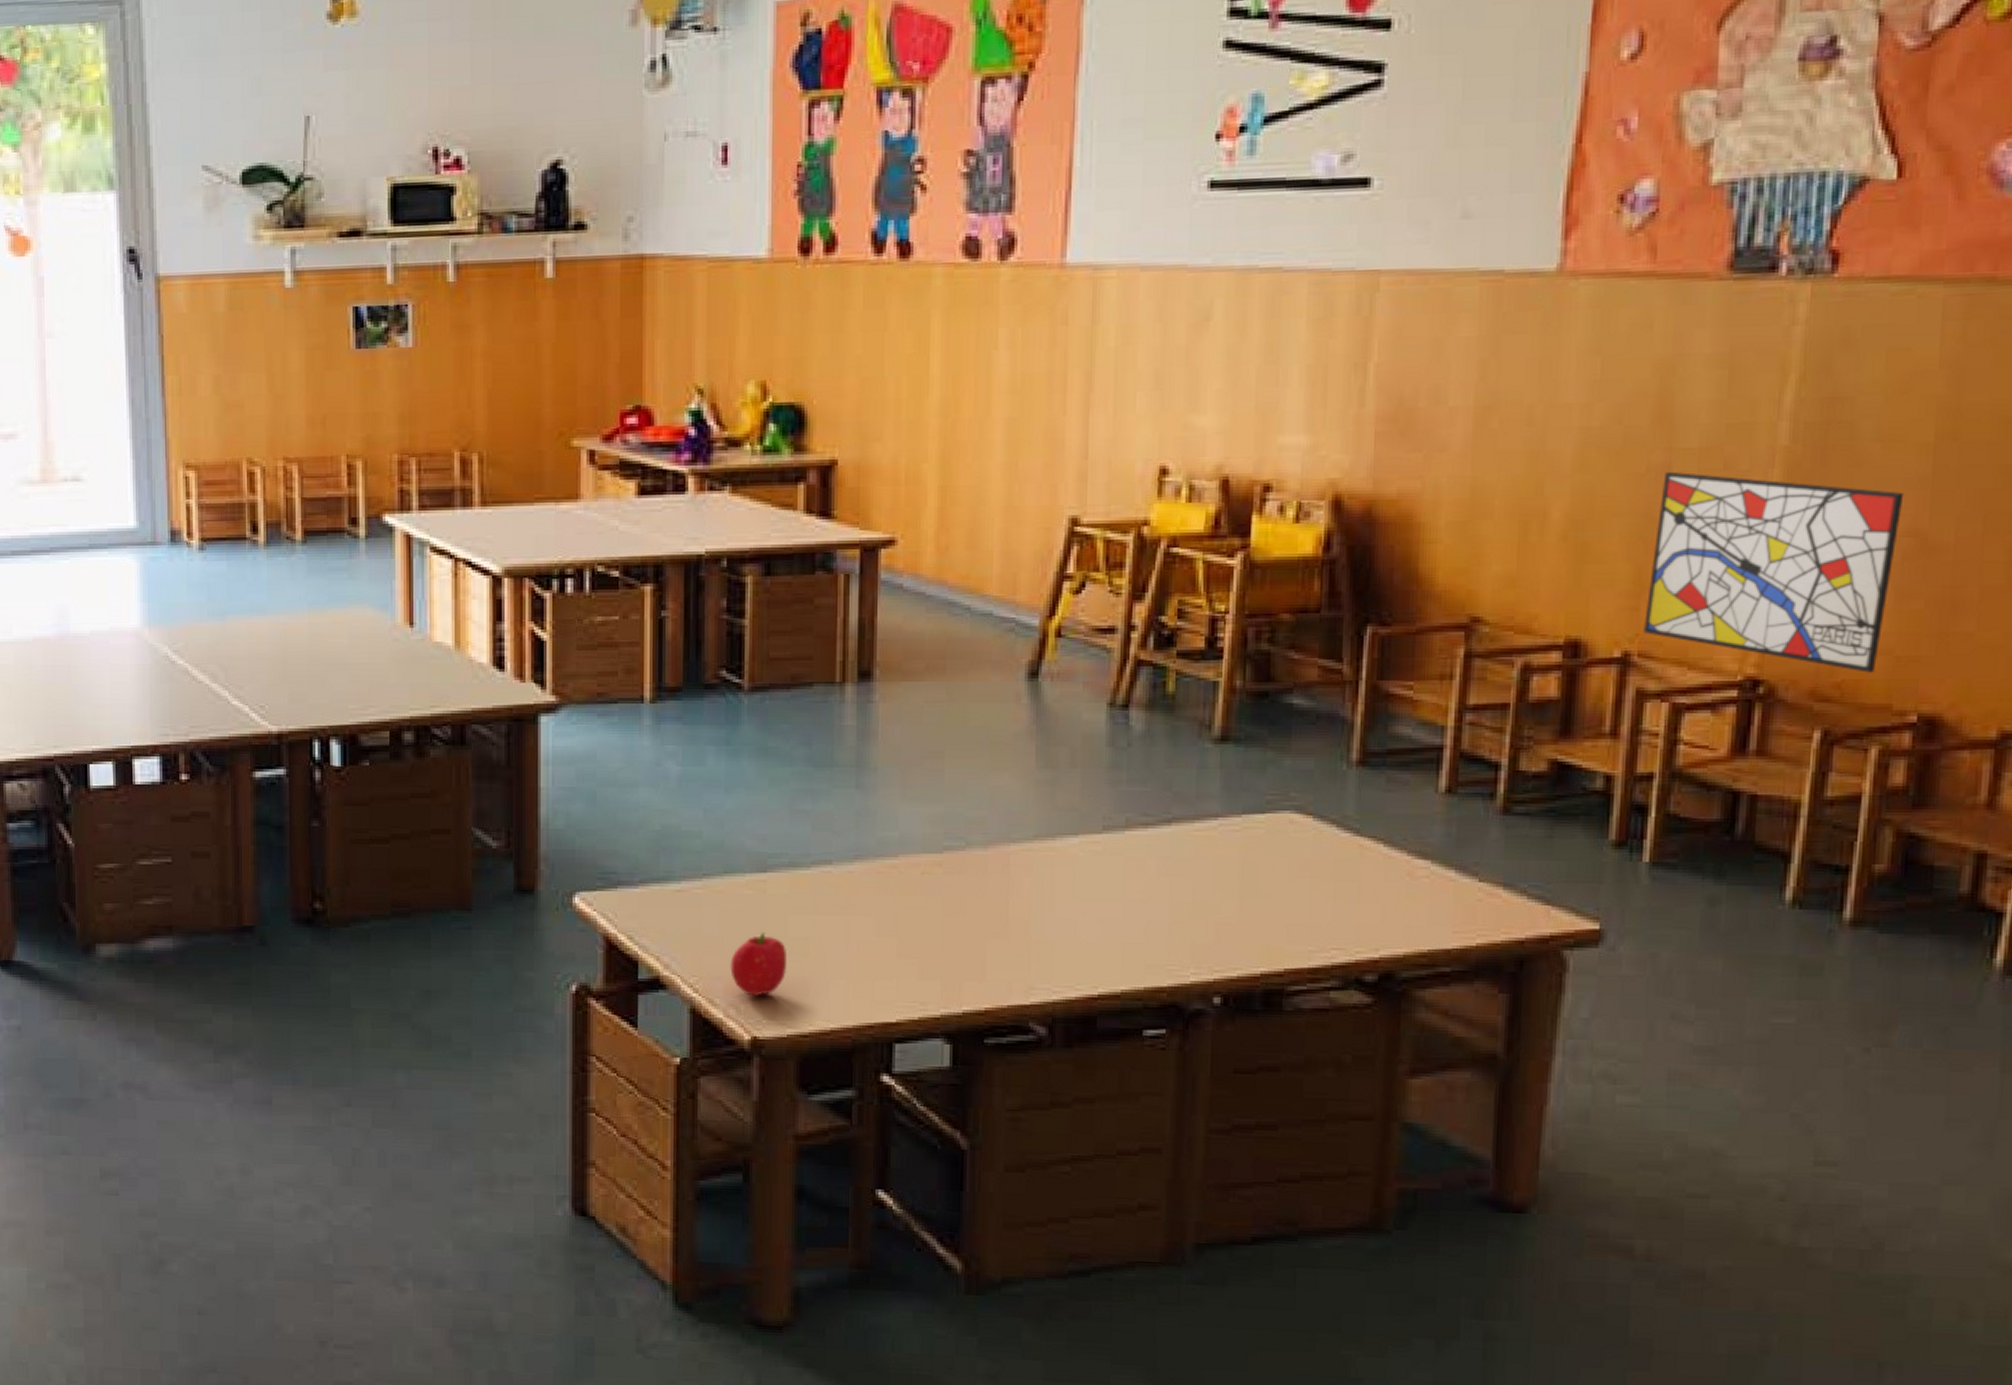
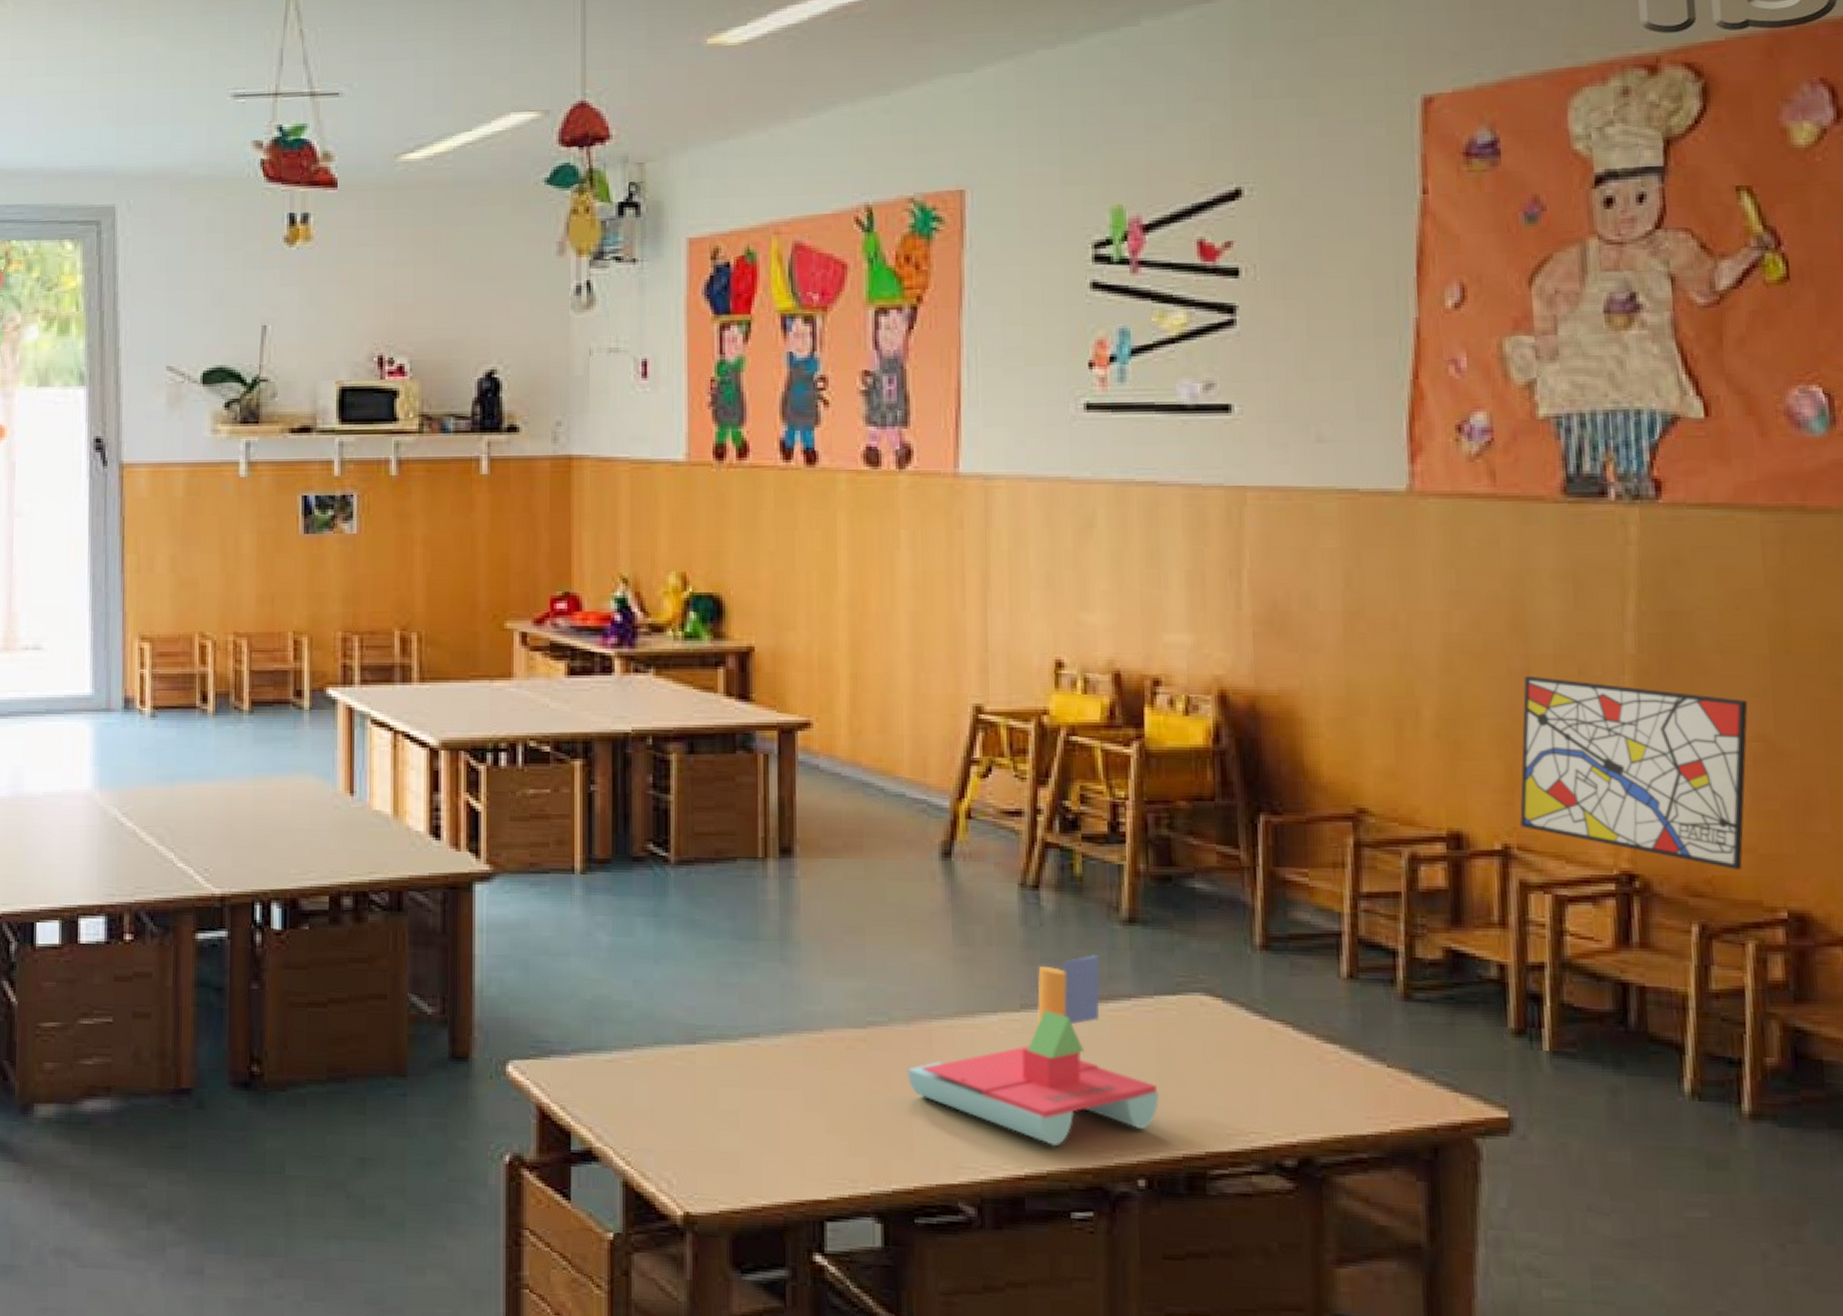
fruit: present [730,933,788,996] -> none [662,1105,718,1170]
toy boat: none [982,775,1240,967] -> present [907,955,1159,1147]

